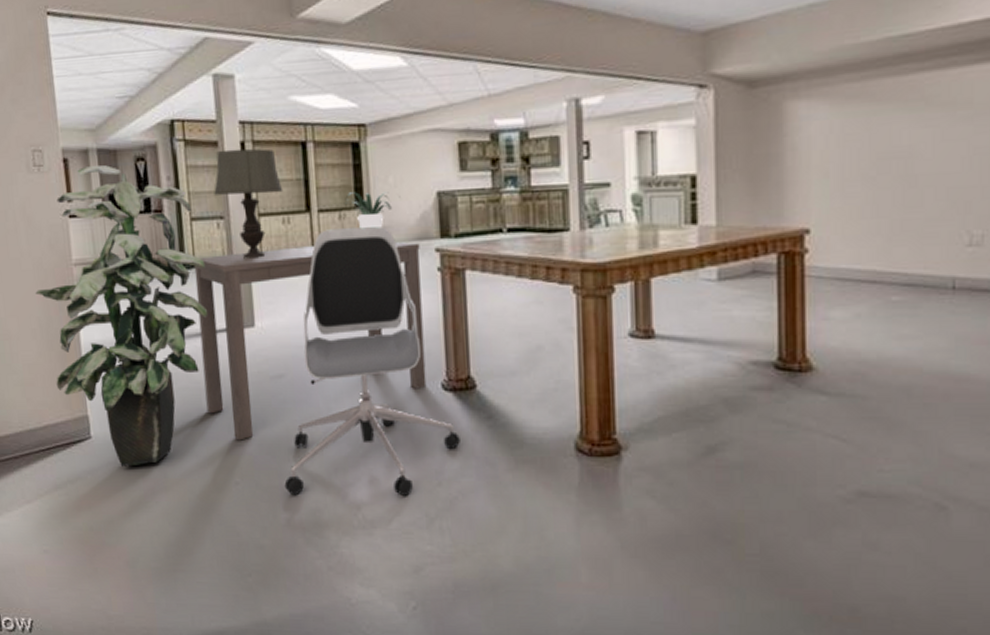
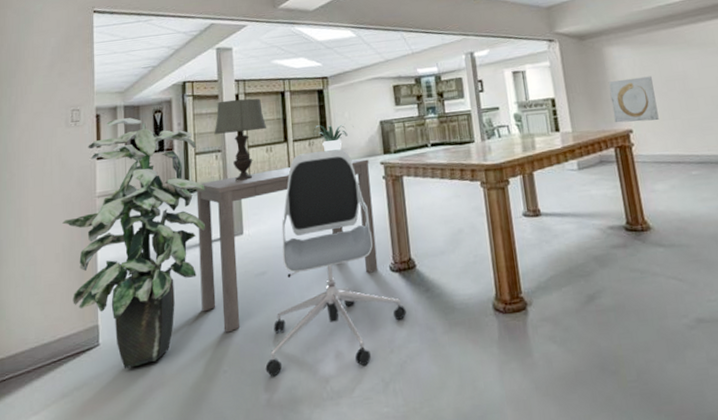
wall art: none [783,149,857,218] -> present [608,76,659,123]

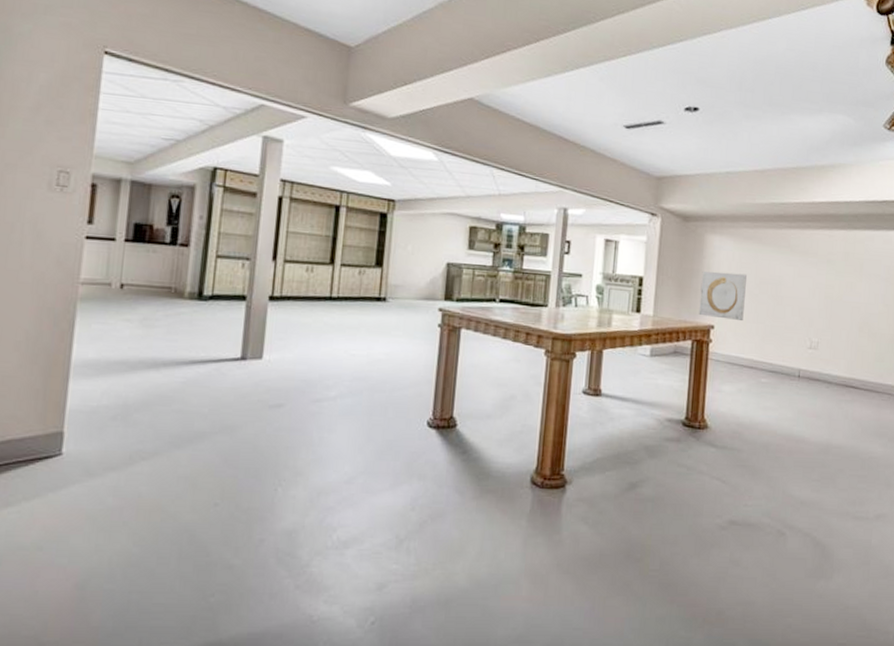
indoor plant: present [62,117,205,369] -> none [29,194,224,485]
desk: present [196,159,378,333] -> none [198,291,426,464]
table lamp: present [214,98,267,181] -> none [244,201,312,299]
office chair: present [265,148,406,377] -> none [265,281,437,520]
potted plant: present [309,123,354,151] -> none [360,253,416,286]

